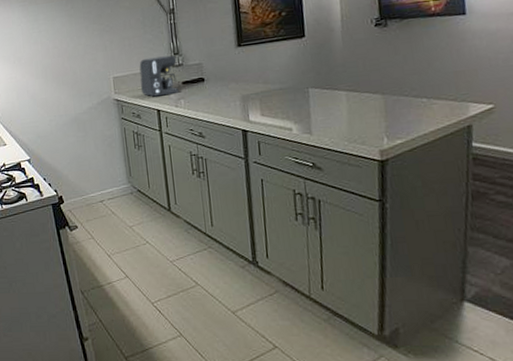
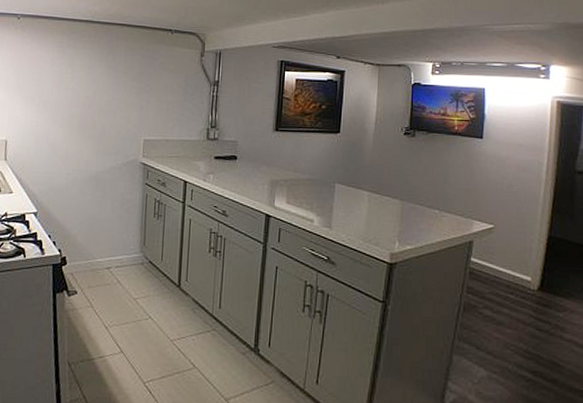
coffee maker: present [139,55,179,97] -> none [171,126,213,168]

